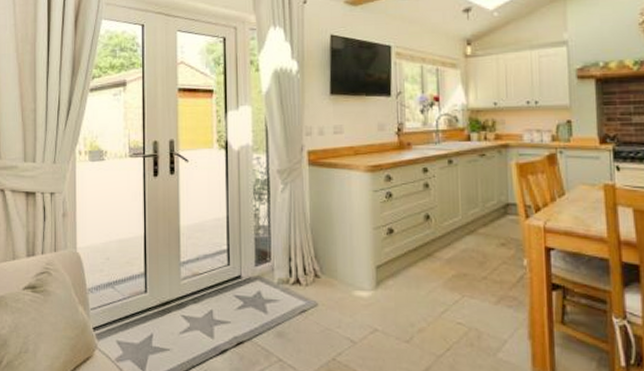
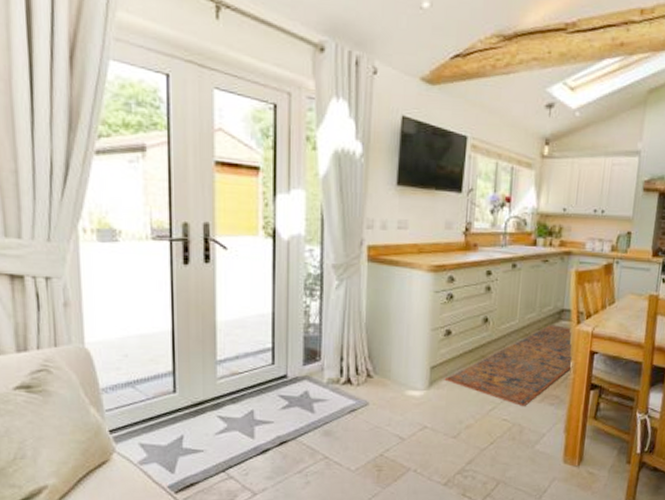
rug: none [391,219,528,310] -> present [444,324,573,407]

